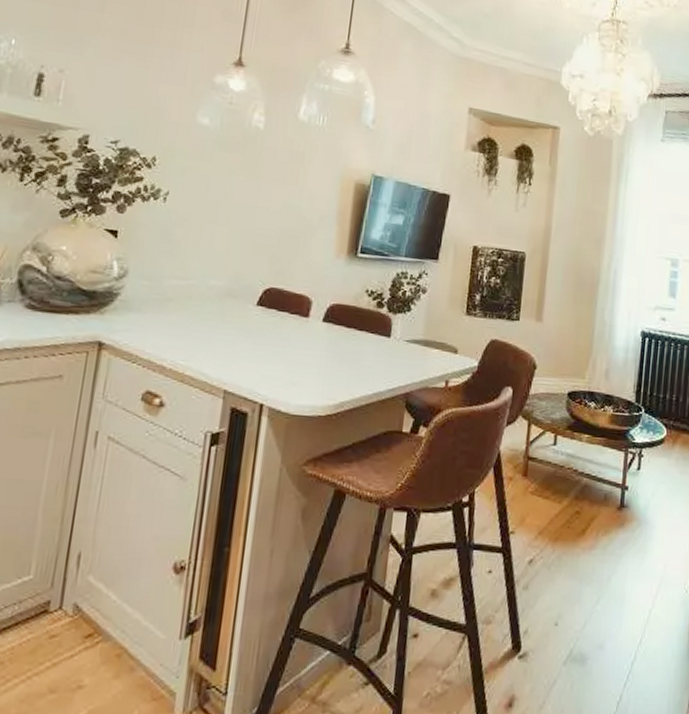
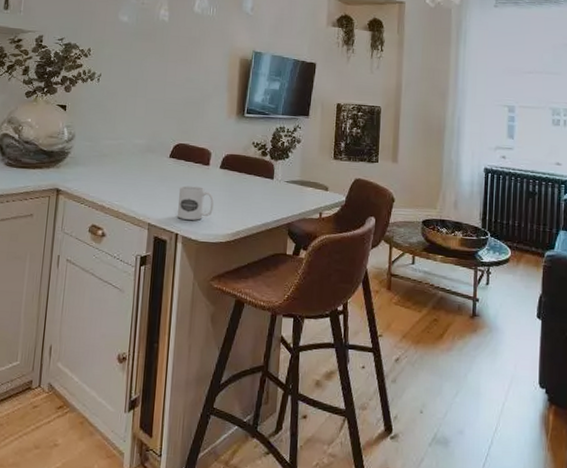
mug: none [263,342,313,388] -> present [177,185,214,220]

